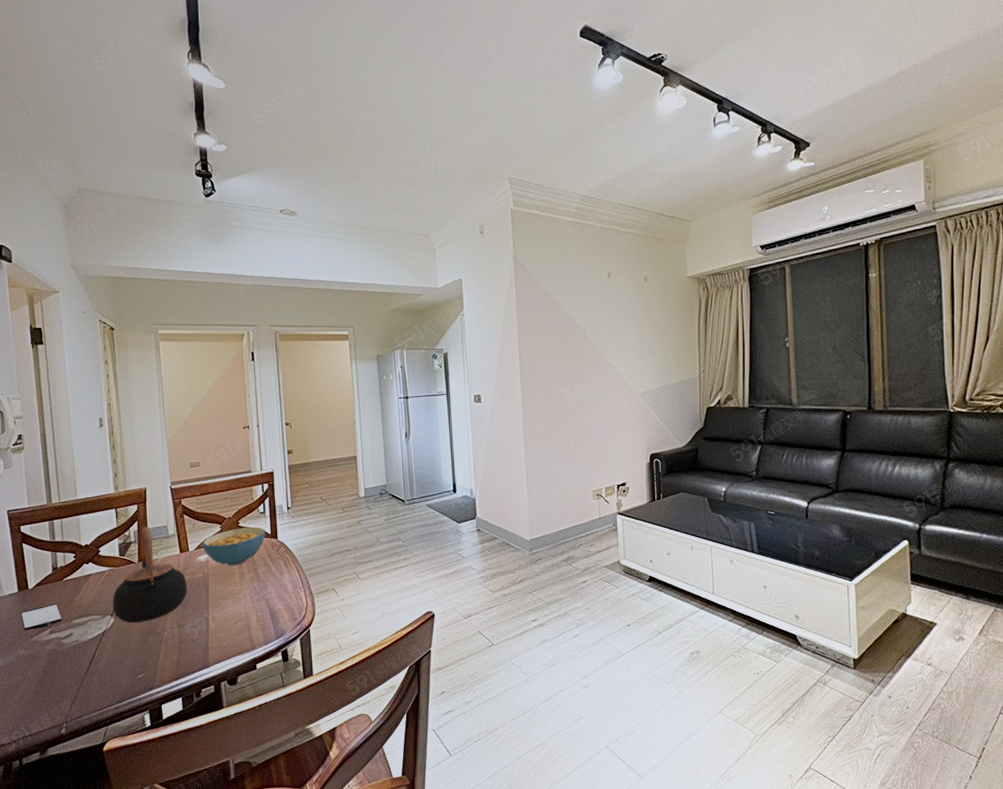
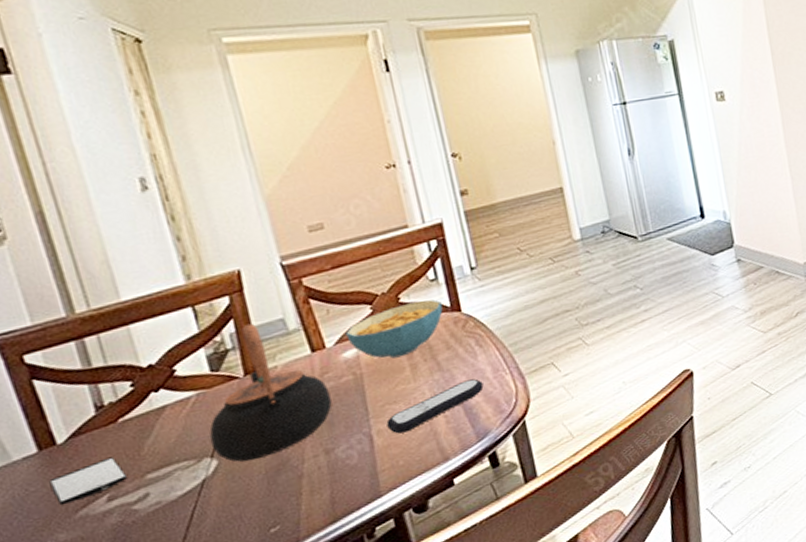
remote control: none [219,591,285,622] -> present [386,379,484,434]

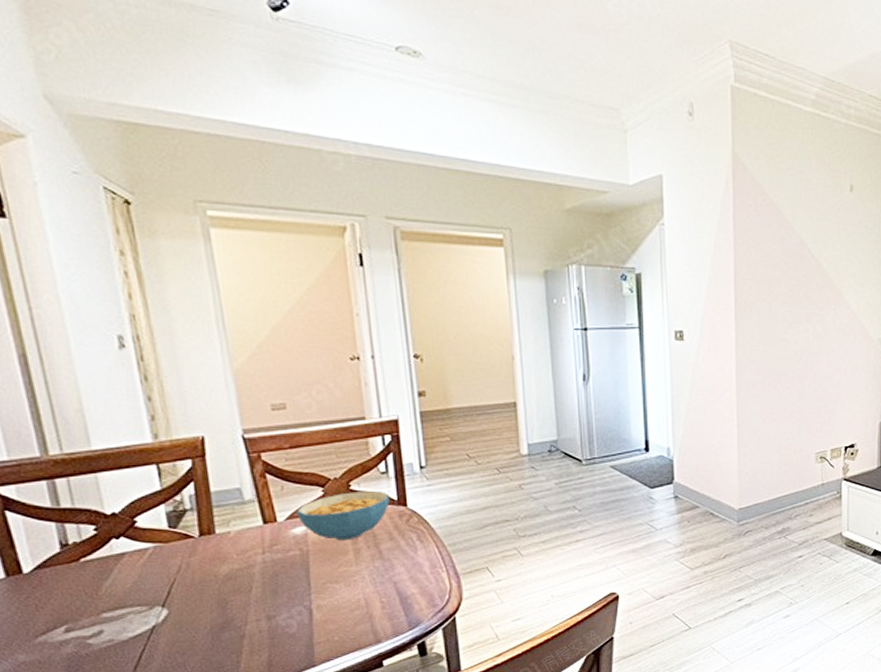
smartphone: present [49,457,127,506] -> none [13,592,84,630]
teapot: present [209,323,332,462] -> none [162,488,278,616]
remote control: present [386,379,484,434] -> none [326,571,420,611]

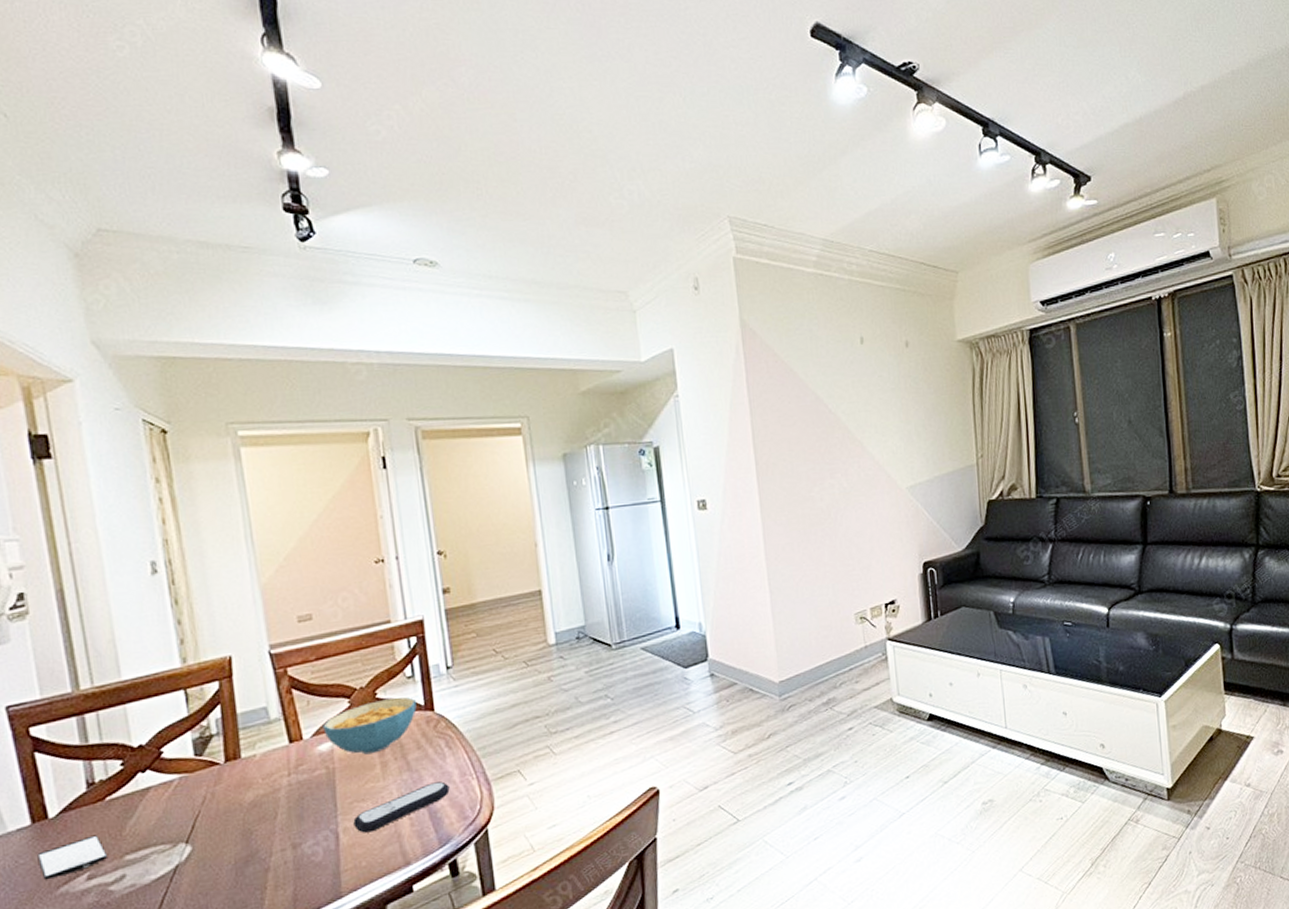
smartphone: none [13,592,84,630] -> present [37,835,107,880]
remote control: none [326,571,420,611] -> present [353,781,450,833]

